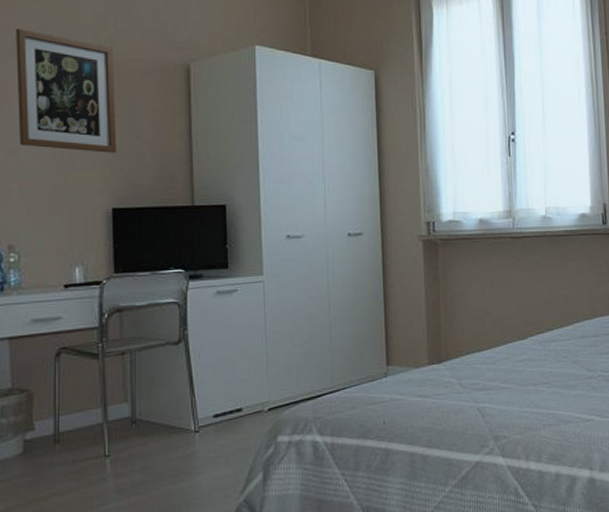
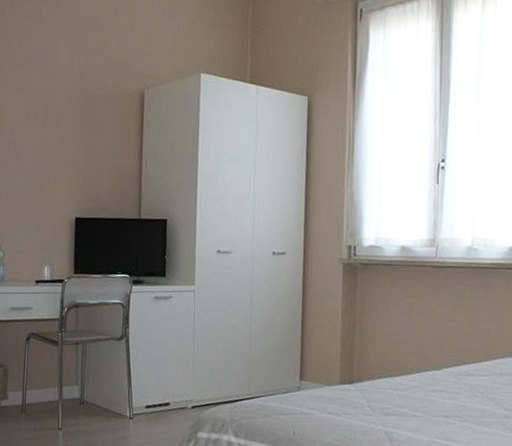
wall art: present [16,29,117,153] -> none [9,61,84,170]

